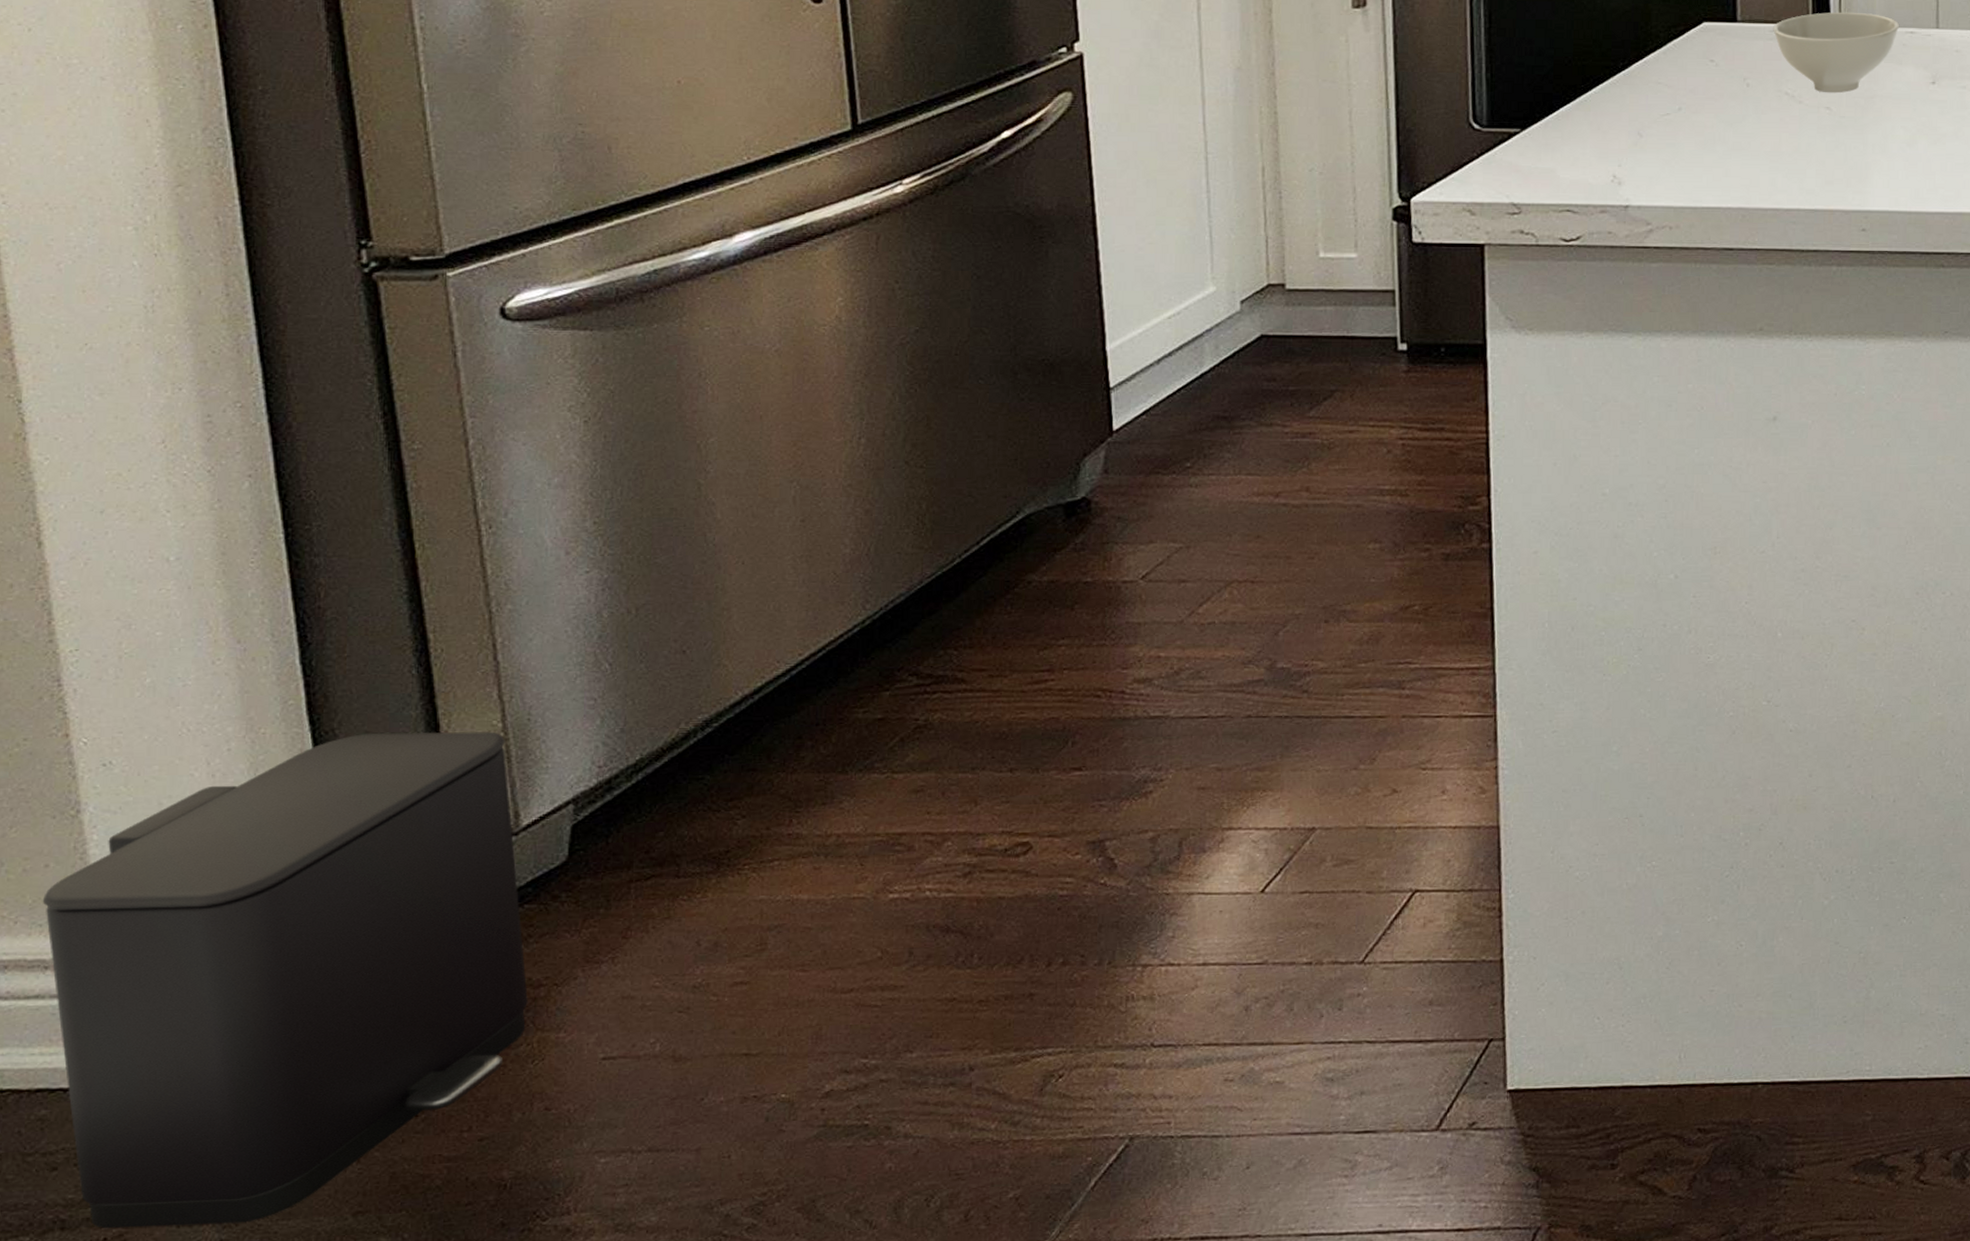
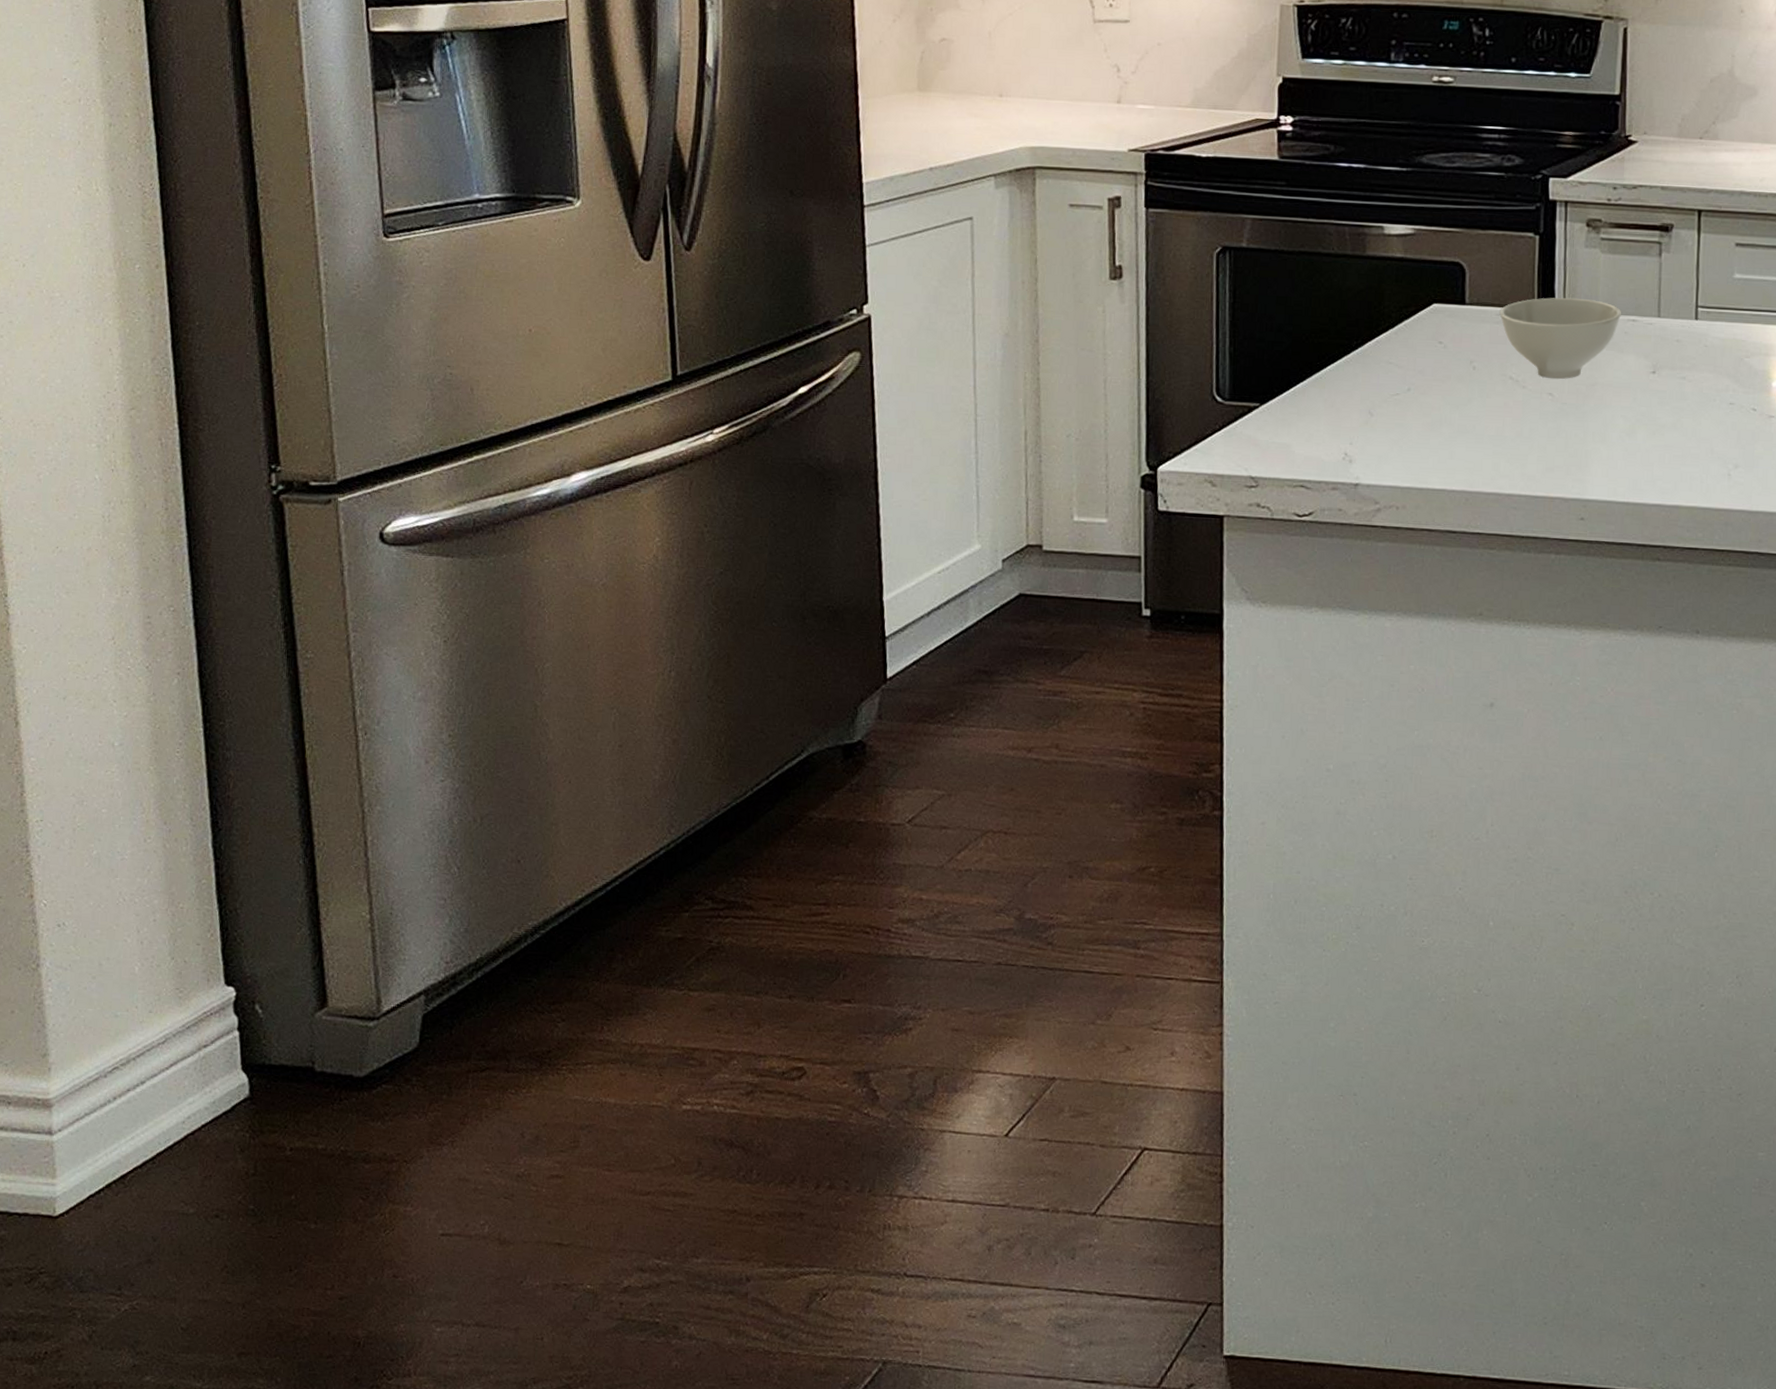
pedal bin: present [42,731,528,1228] -> none [8,915,383,1352]

